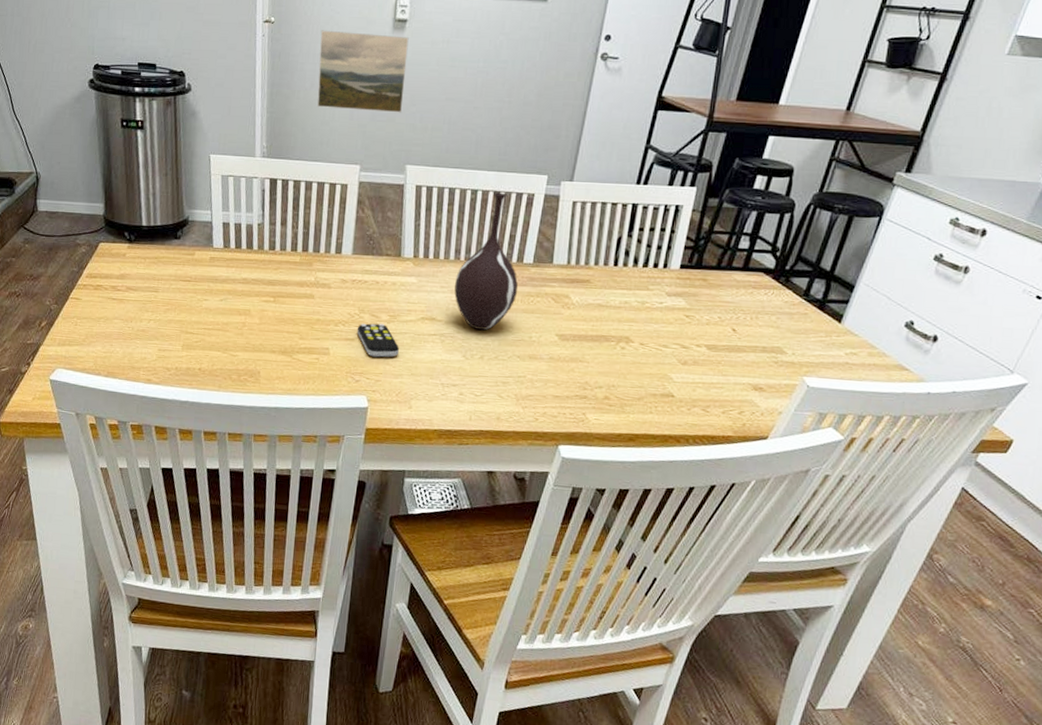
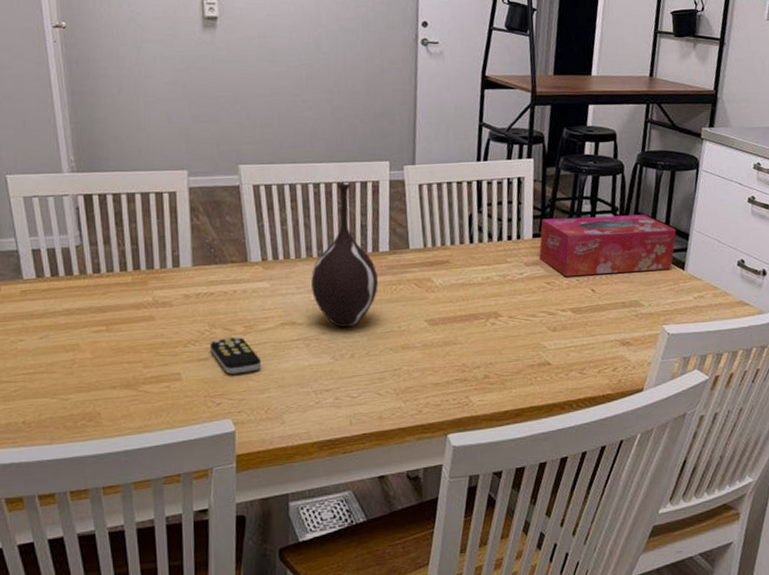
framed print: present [317,30,409,113] -> none [122,32,226,113]
tissue box: none [683,250,840,320] -> present [539,214,676,277]

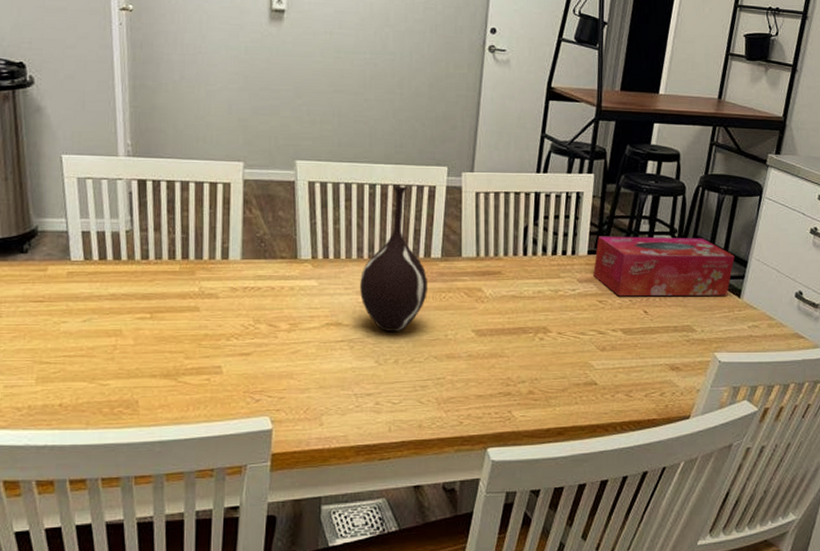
remote control: present [209,336,262,375] -> none [253,333,304,372]

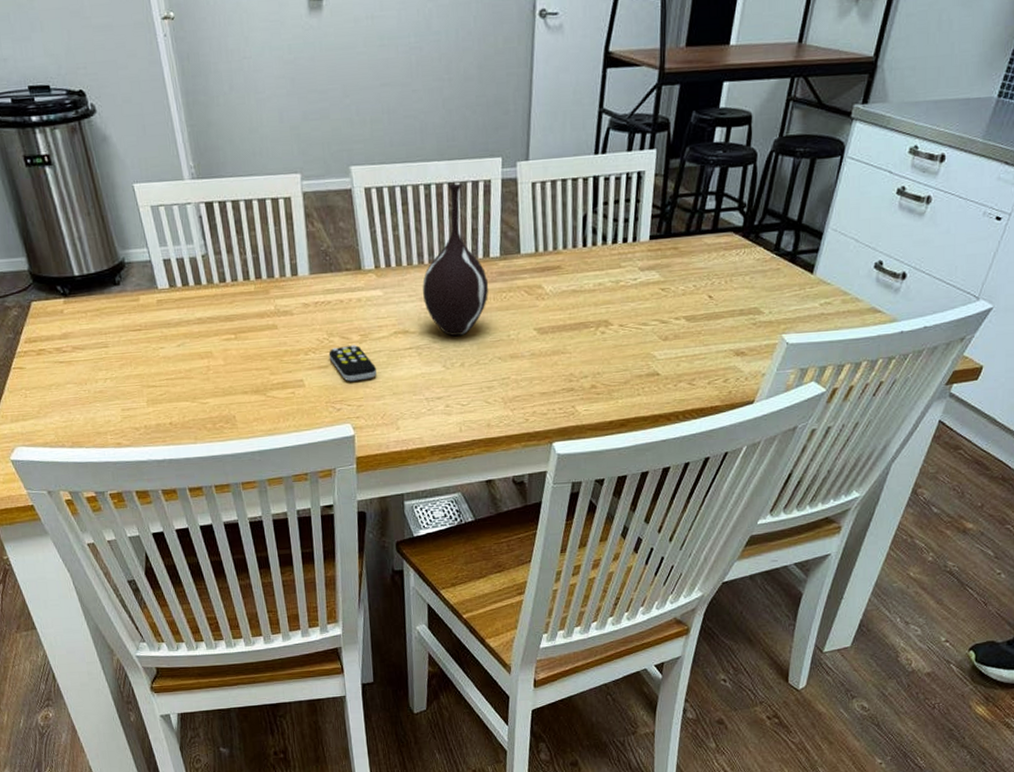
remote control: none [253,333,304,372] -> present [328,344,377,382]
tissue box: present [593,236,734,297] -> none [655,211,808,283]

